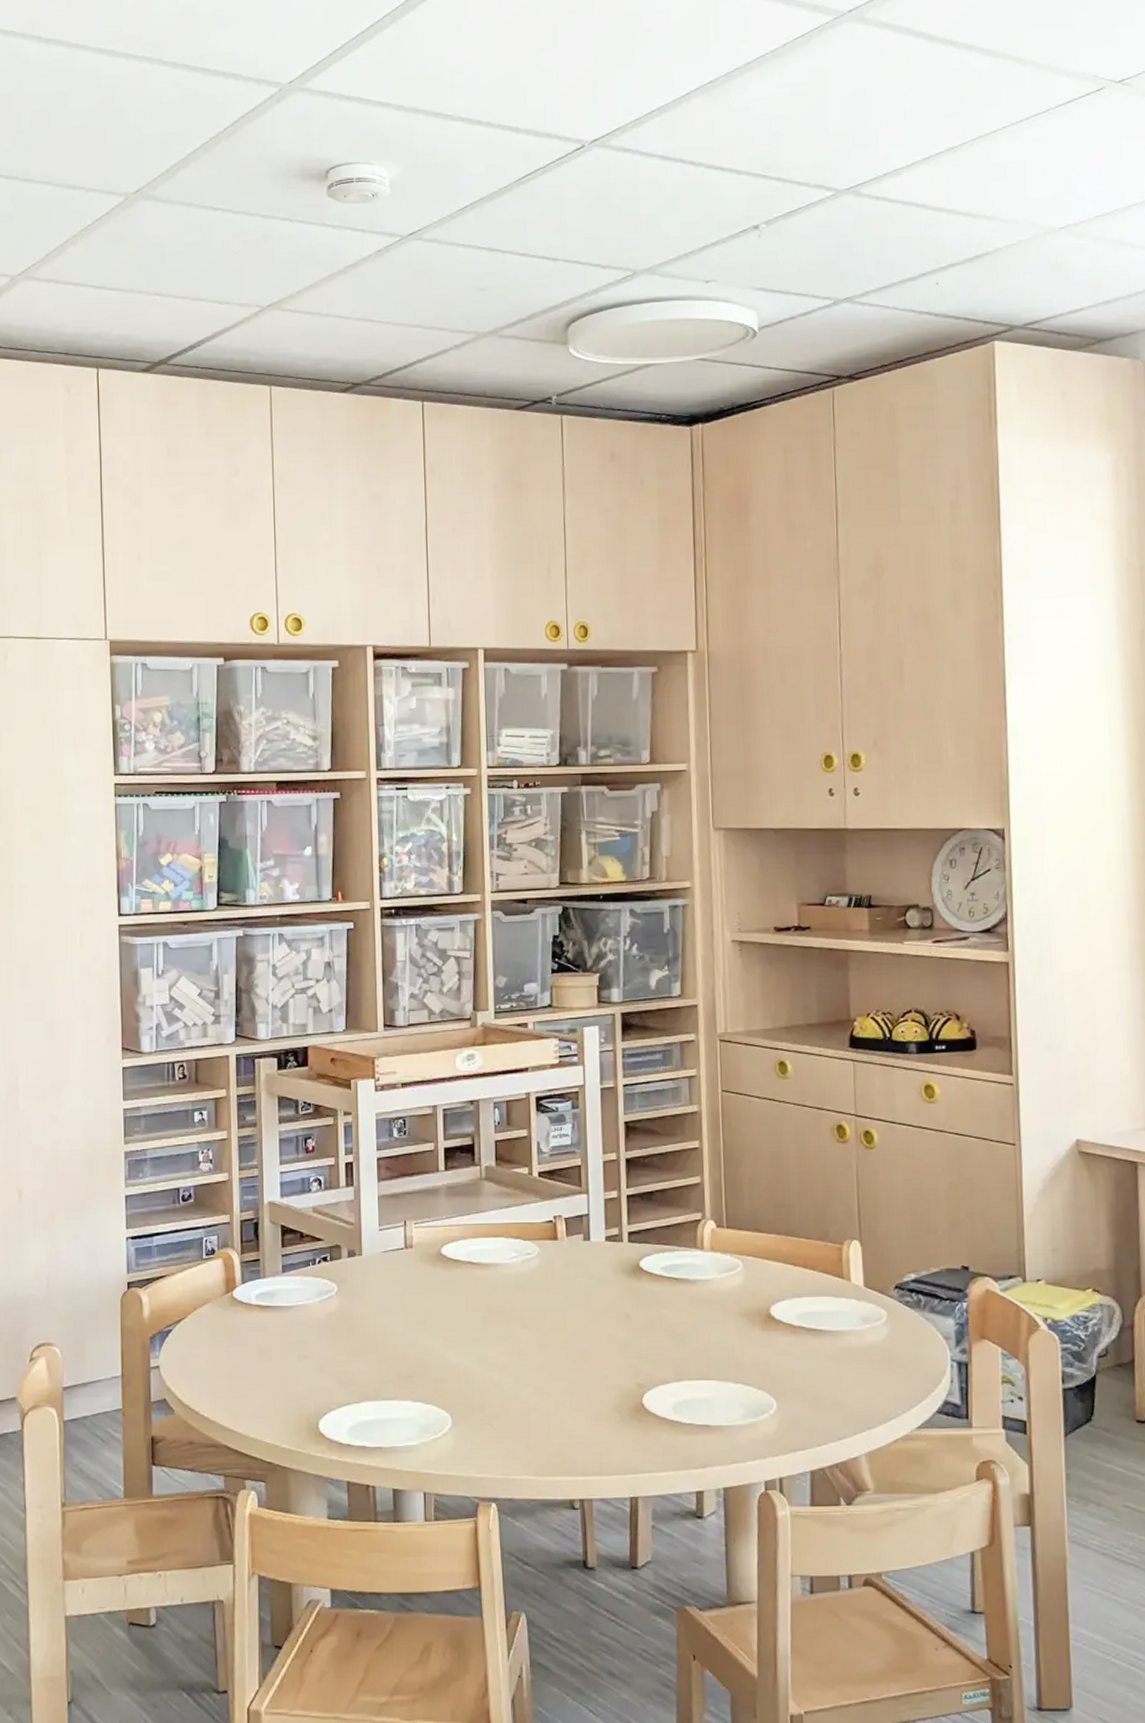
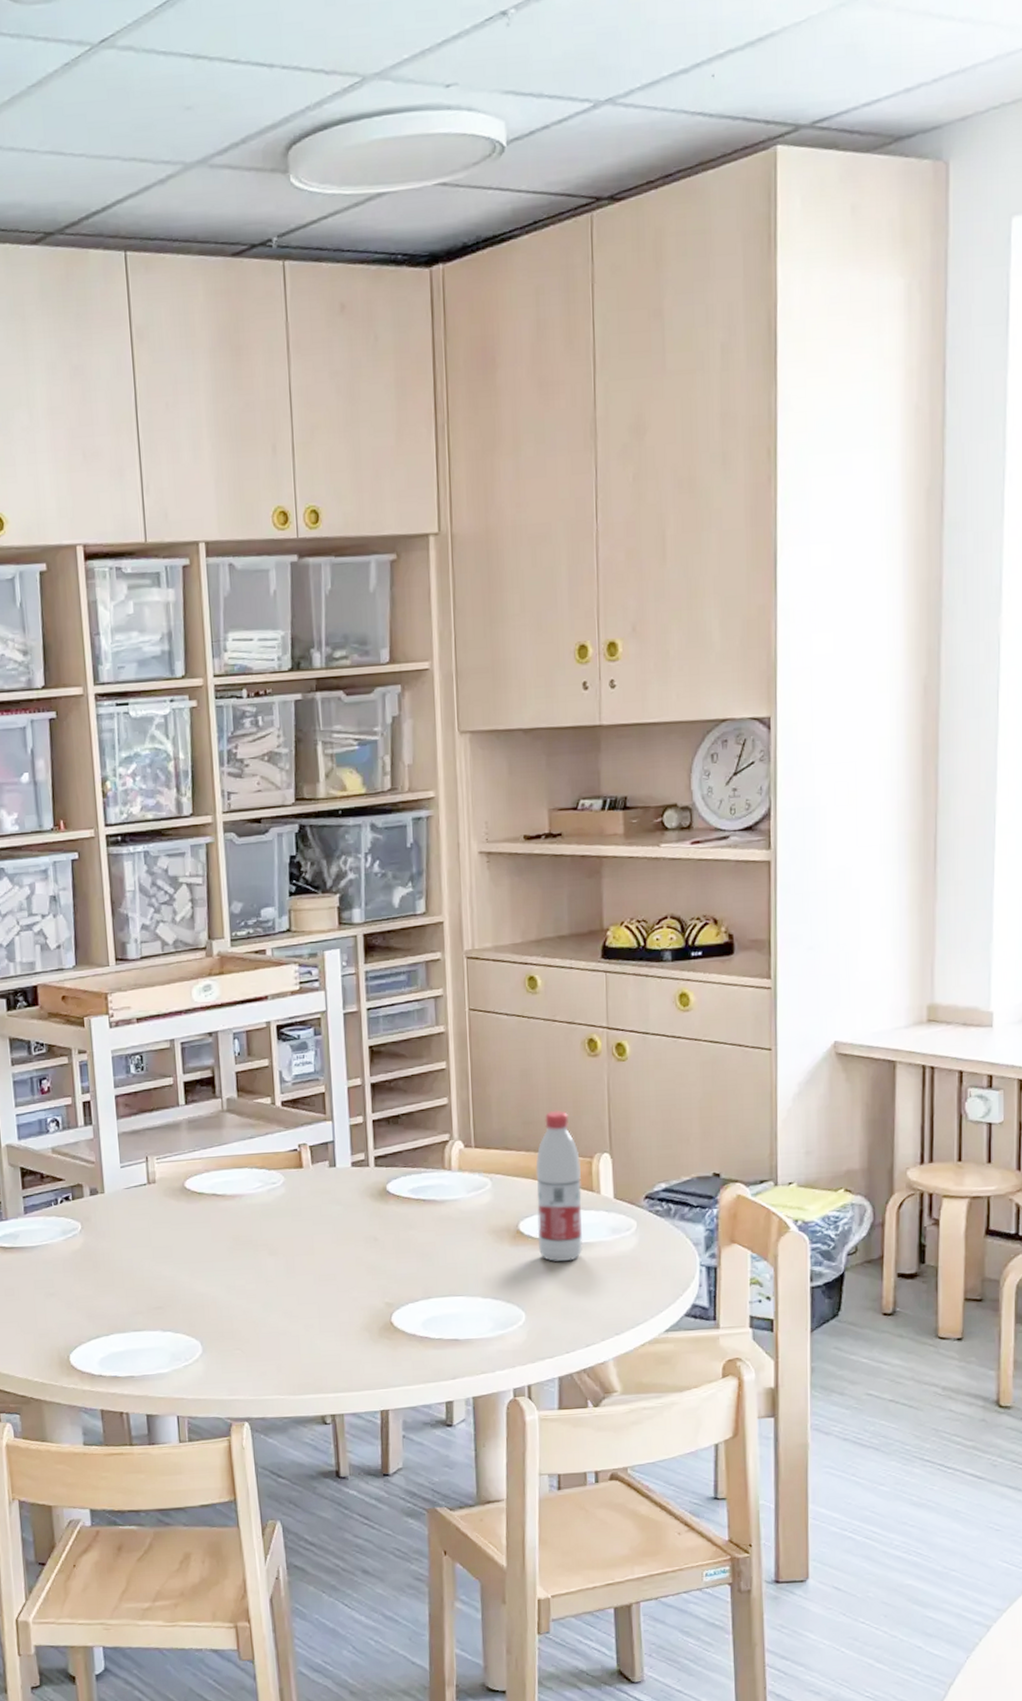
water bottle: none [786,1194,834,1350] -> present [535,1110,583,1262]

